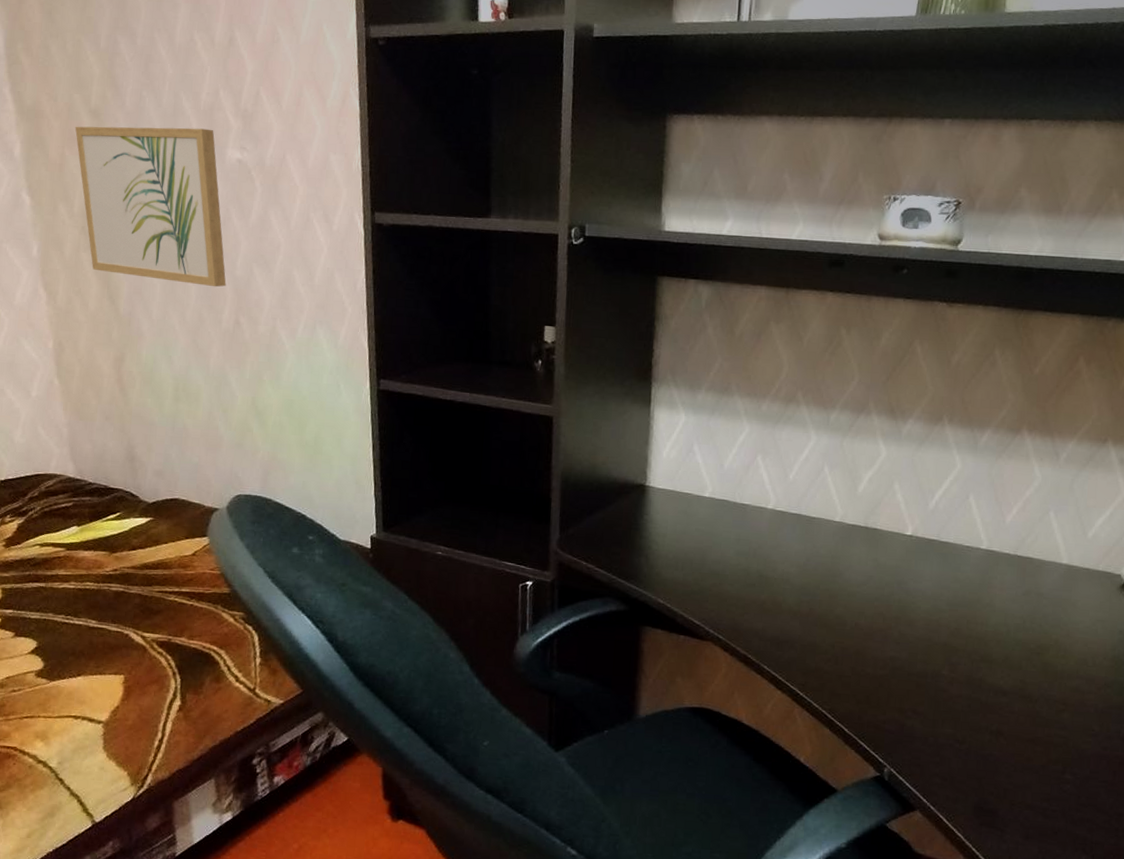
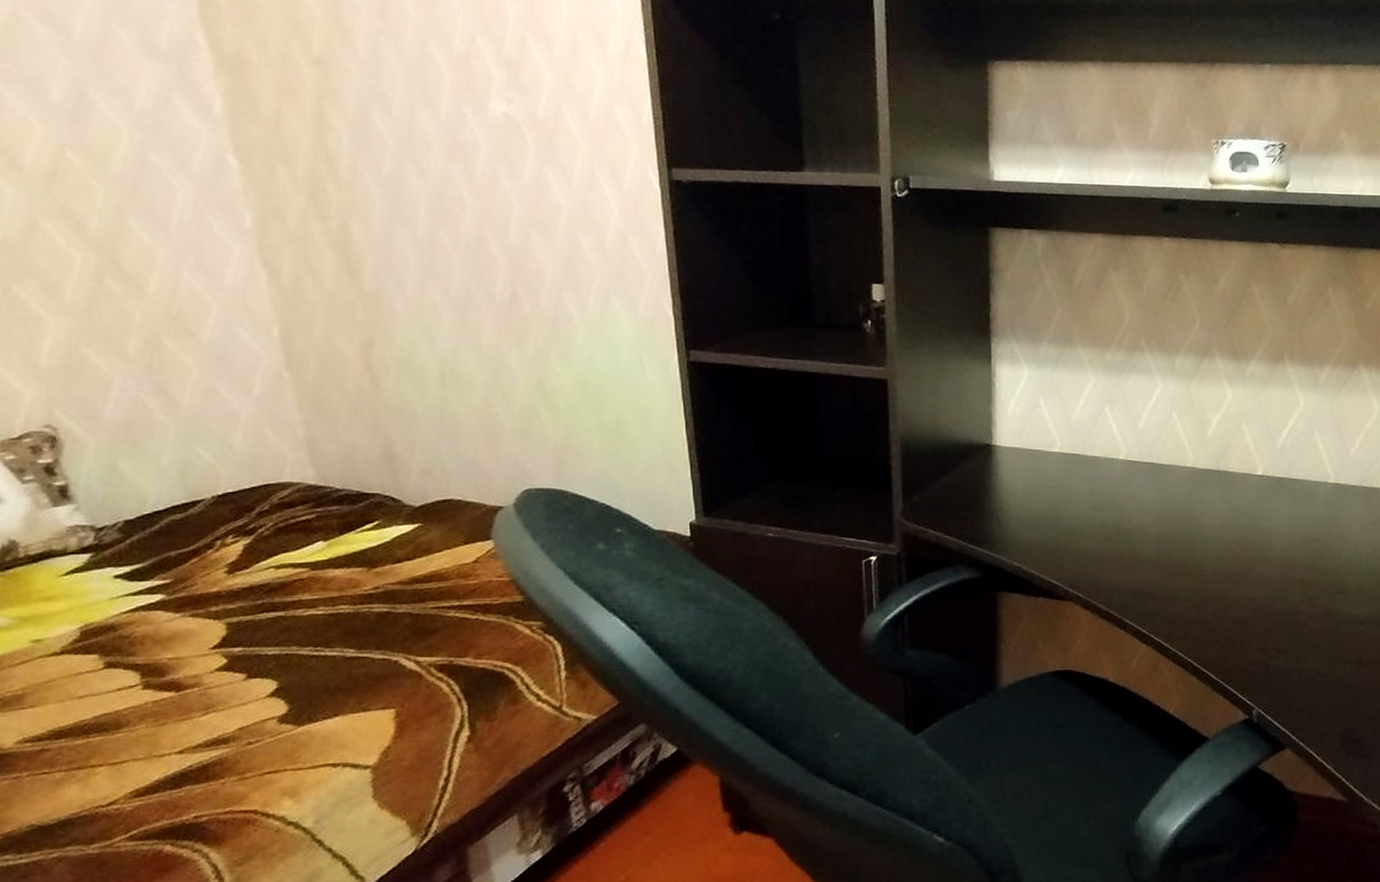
wall art: present [75,126,226,287] -> none [293,77,498,257]

